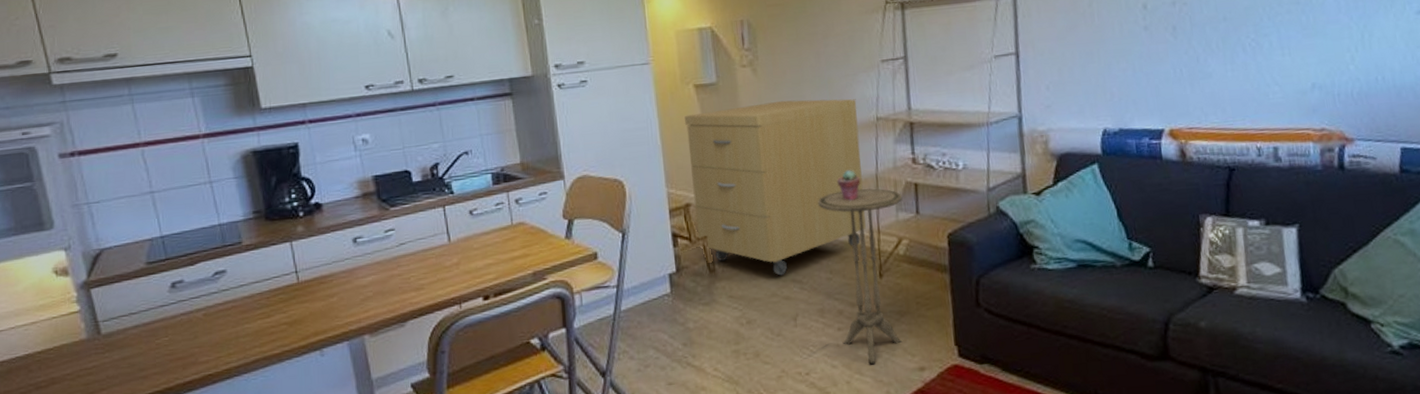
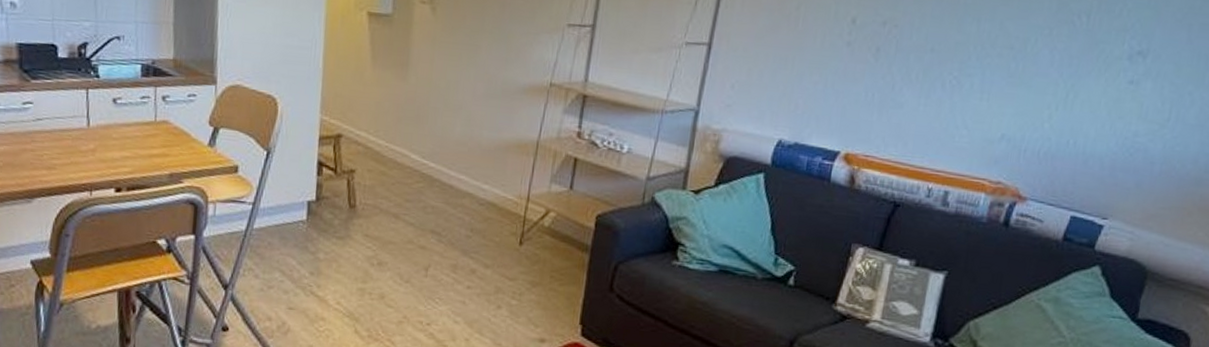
storage cabinet: present [684,99,866,276] -> none [344,42,533,224]
side table: present [818,188,903,364] -> none [469,151,560,327]
potted succulent: present [837,170,860,201] -> none [496,131,520,163]

